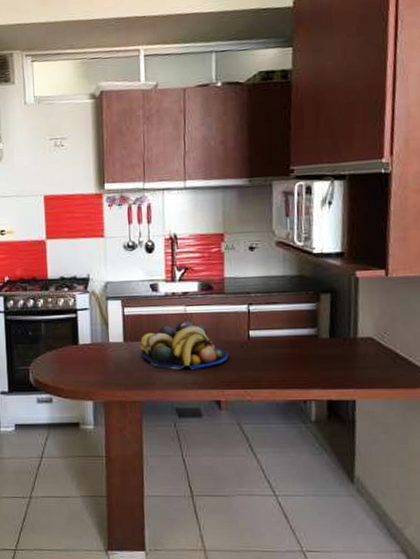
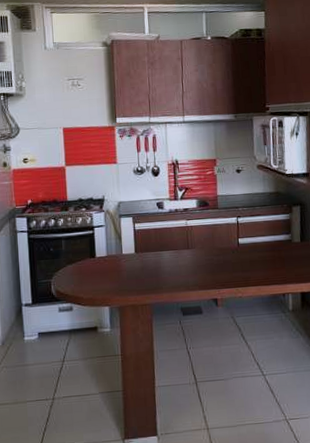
fruit bowl: present [140,321,229,370] -> none [149,232,223,275]

